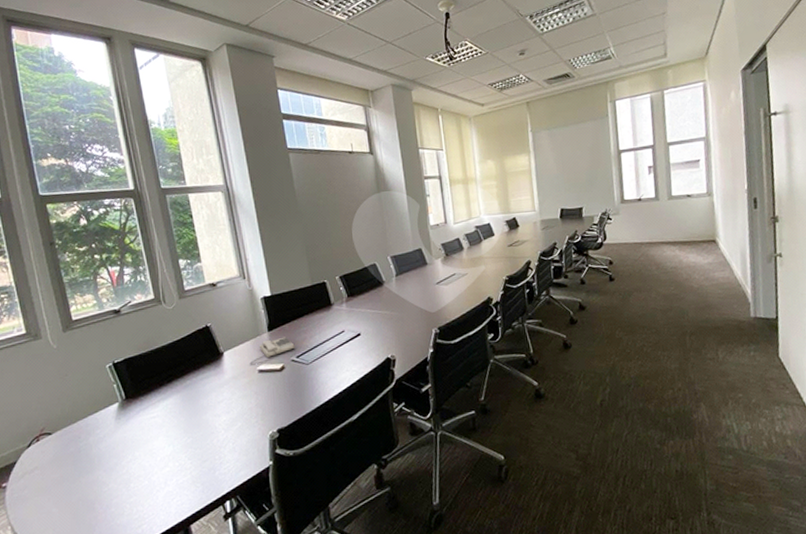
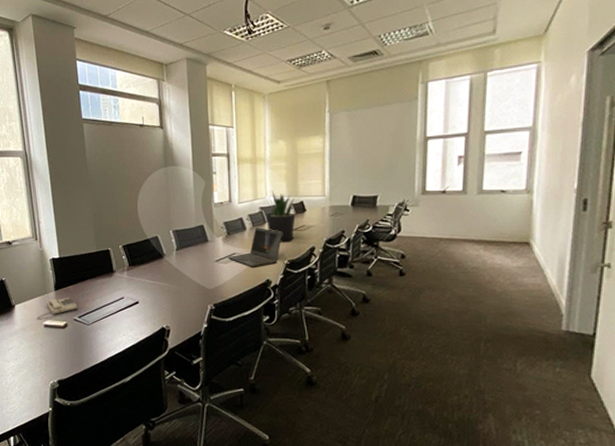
laptop computer: none [448,246,499,288] -> present [228,228,282,268]
planter: none [482,209,510,260] -> present [266,190,296,244]

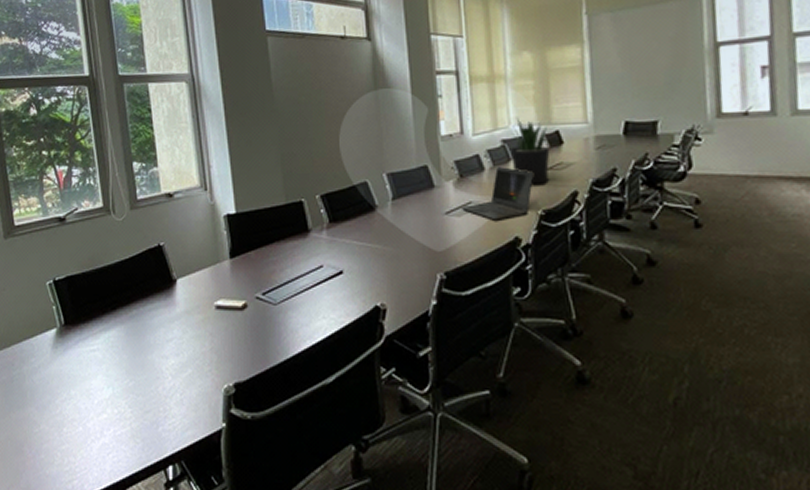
telephone: present [37,297,78,320] -> none [206,267,261,299]

